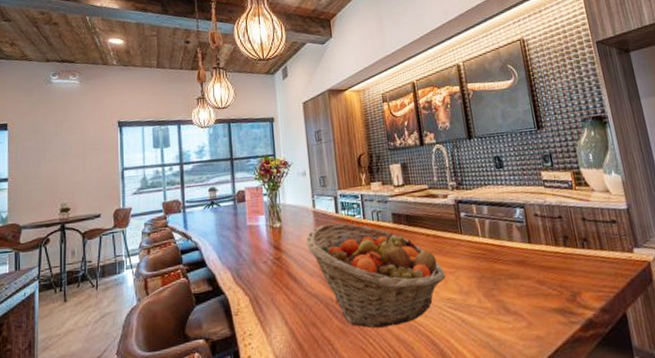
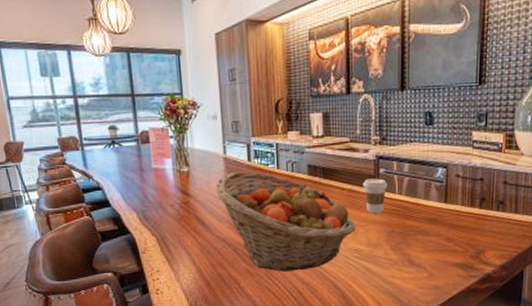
coffee cup: none [445,222,471,259] -> present [362,178,388,214]

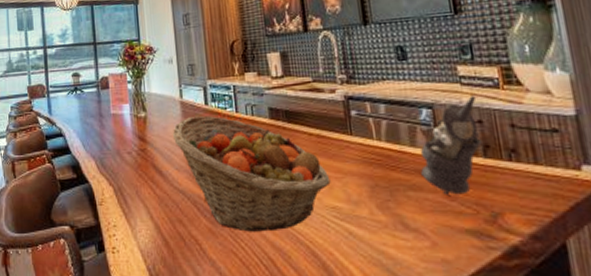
coffee cup: present [362,178,388,214] -> none [332,121,363,164]
teapot: none [429,157,481,238] -> present [412,95,482,195]

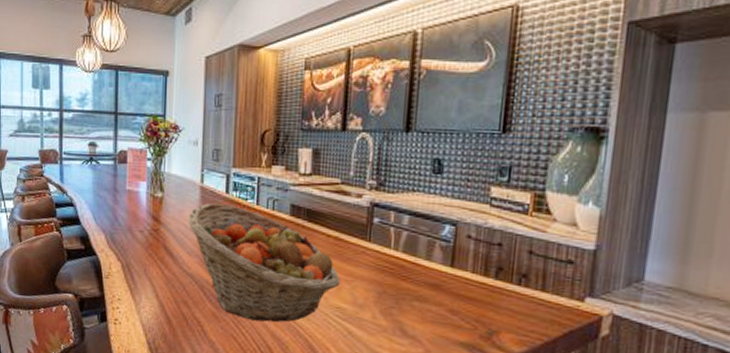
teapot: present [412,95,482,195] -> none [430,218,501,311]

